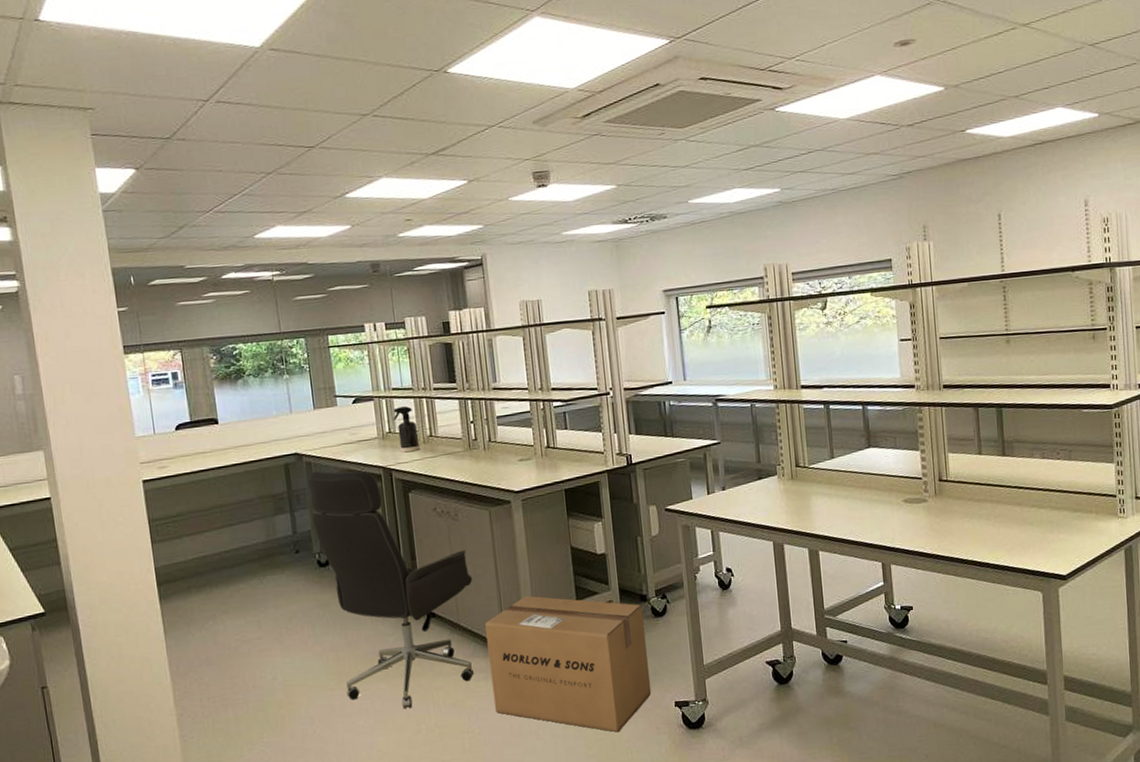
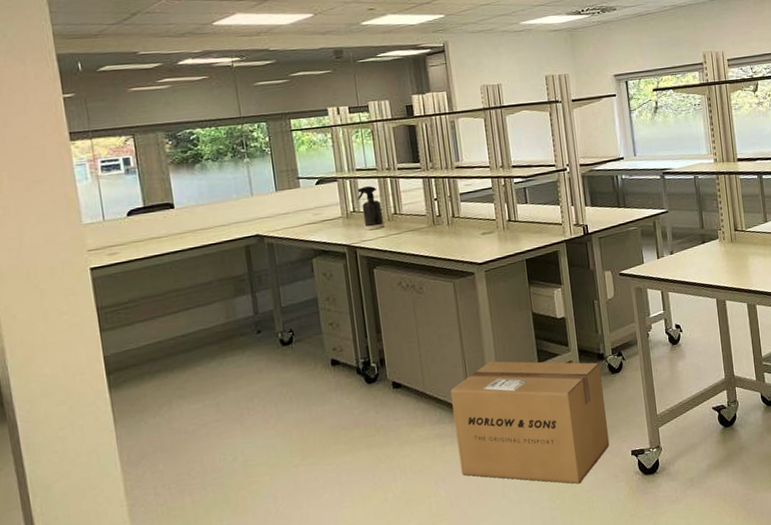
office chair: present [308,470,475,710] -> none [270,249,441,480]

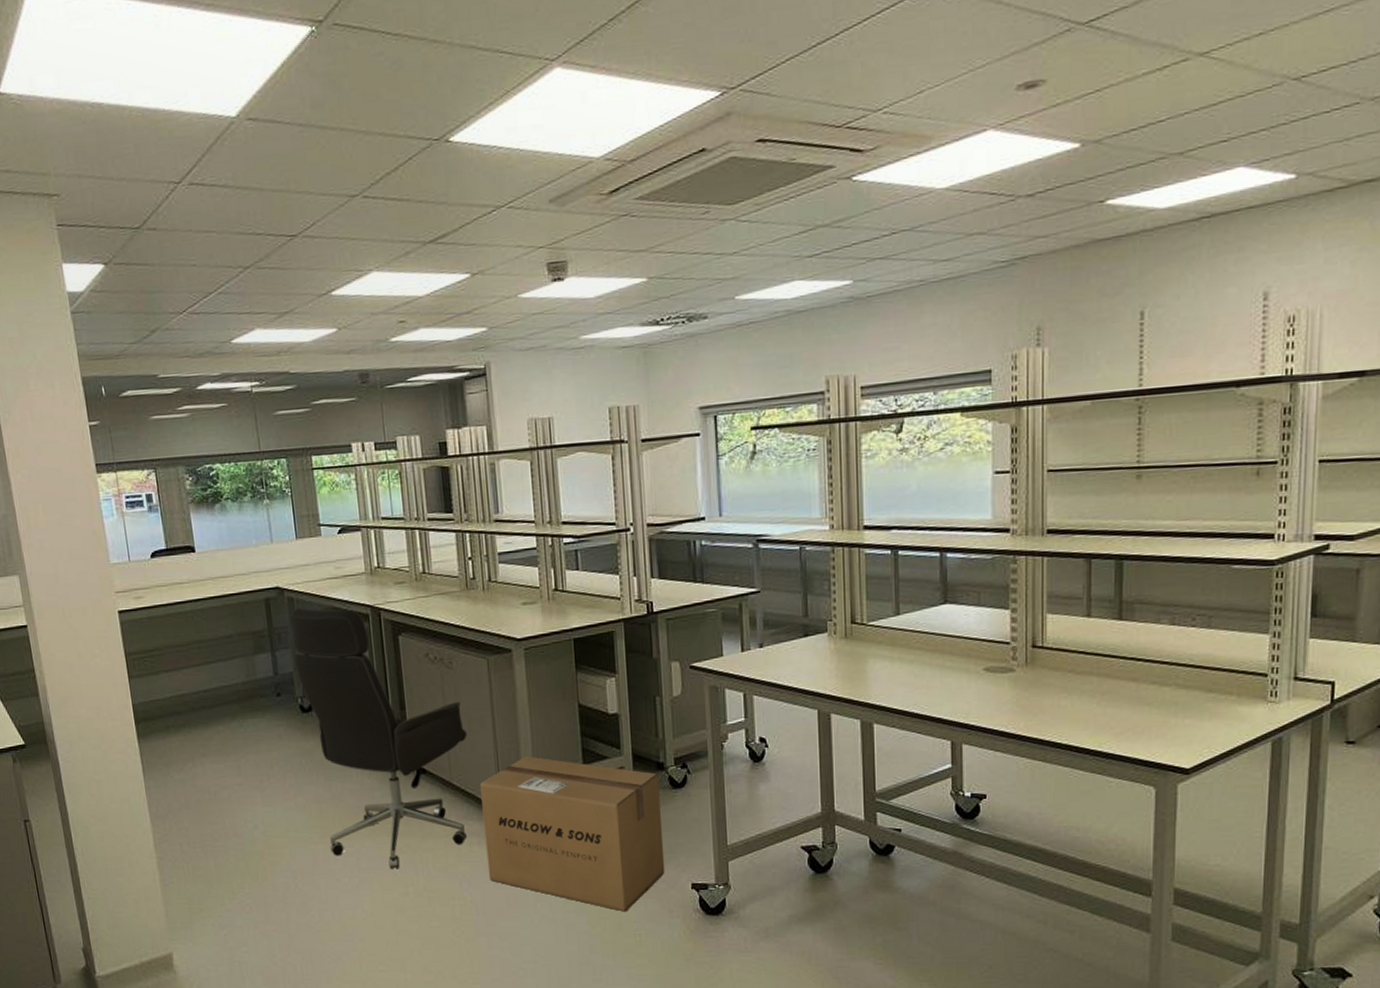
office chair: none [270,249,441,480] -> present [290,607,468,870]
spray bottle: present [357,186,385,231] -> none [382,538,412,591]

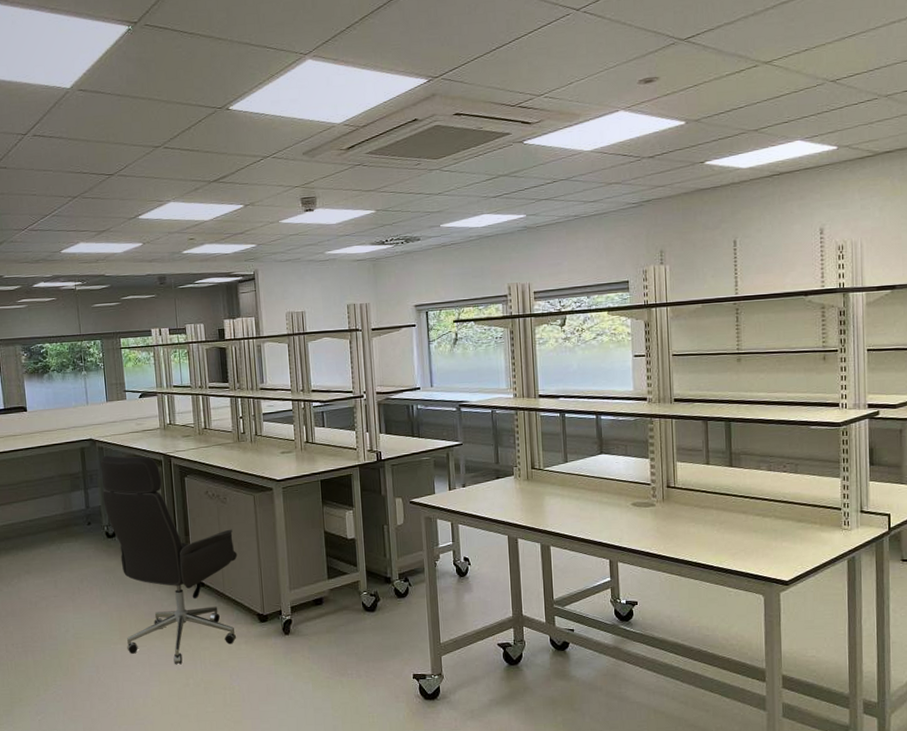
box: present [480,756,665,912] -> none [247,572,392,698]

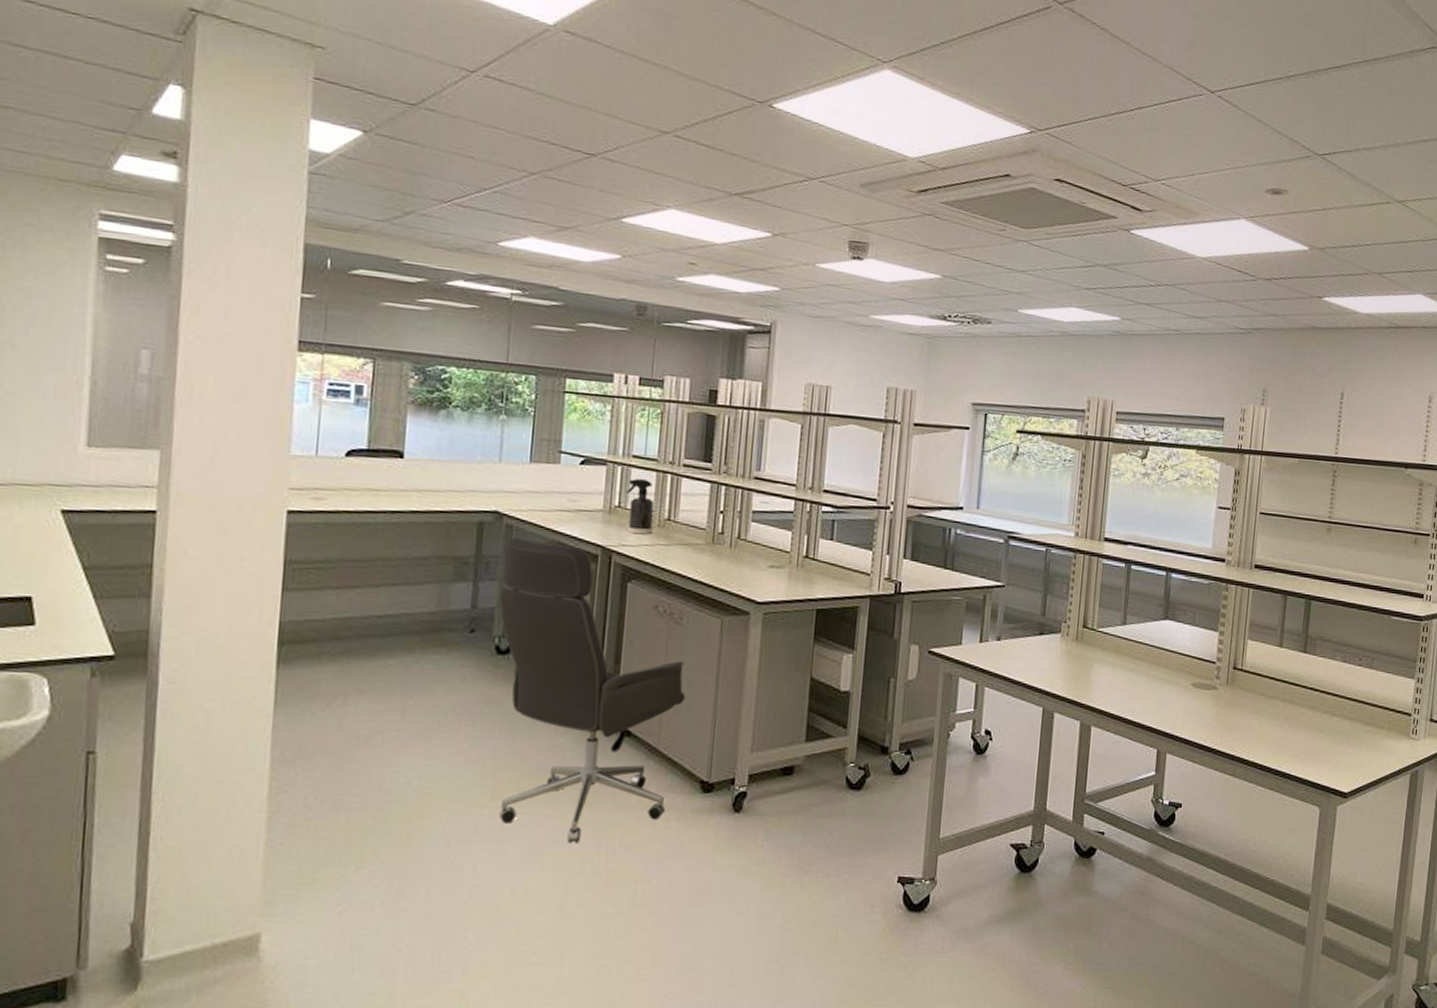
spray bottle: none [173,402,196,442] -> present [626,479,655,535]

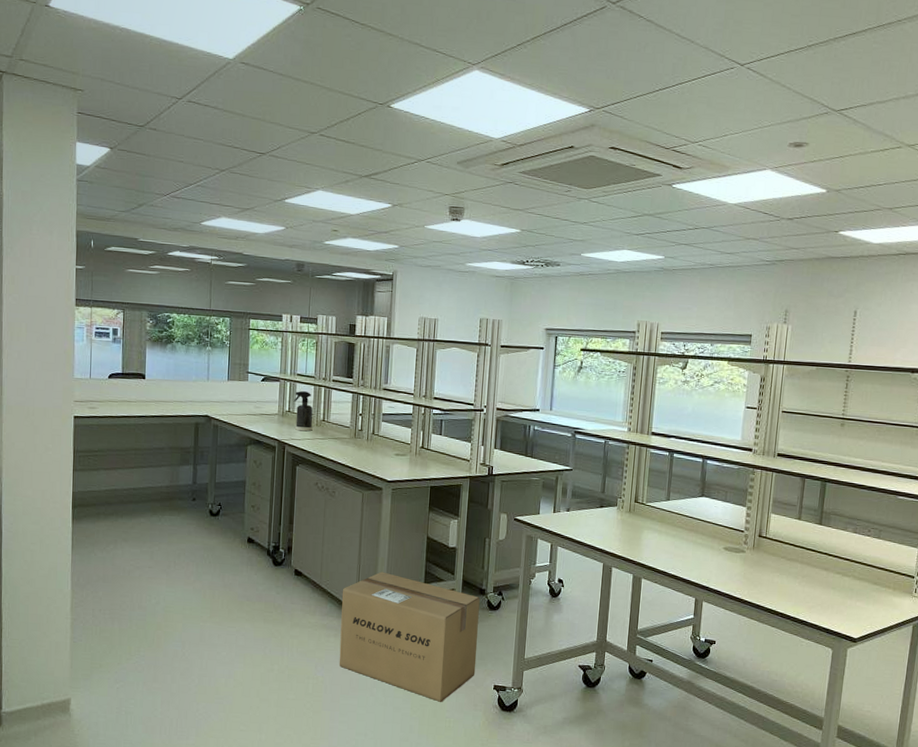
office chair: present [499,537,686,844] -> none [211,434,339,649]
box: none [681,727,881,904] -> present [339,572,480,702]

